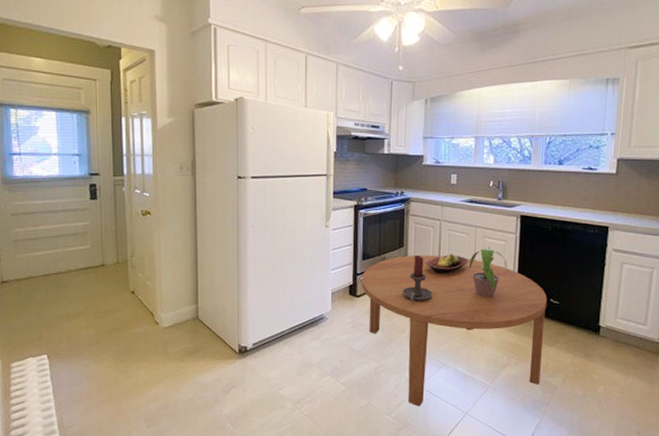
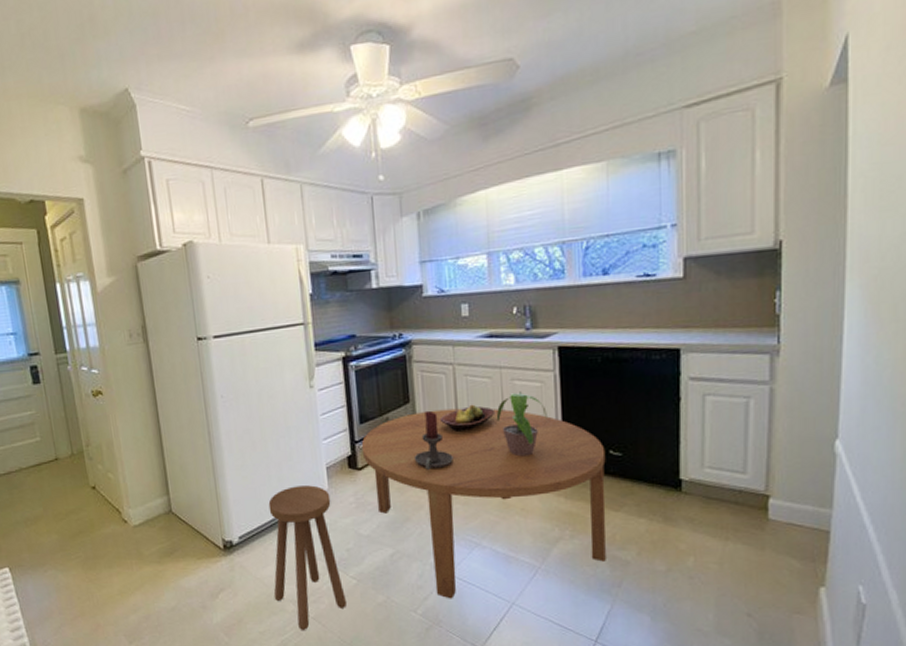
stool: none [276,306,335,425] -> present [268,485,346,630]

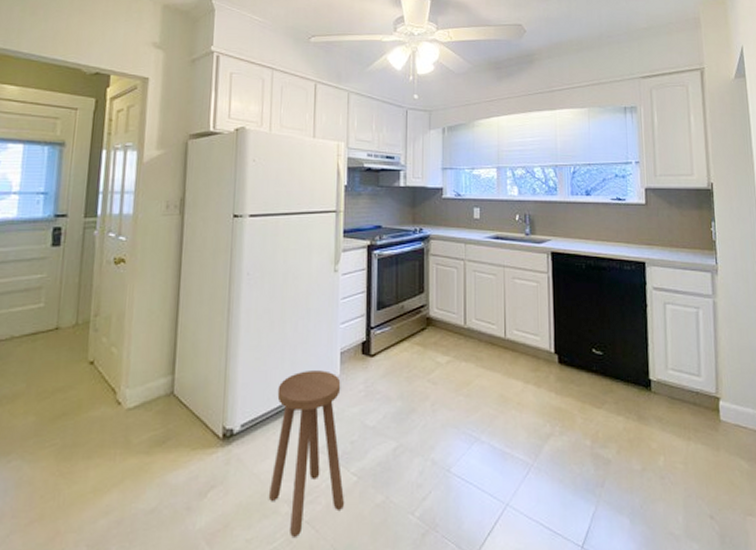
dining table: present [361,408,606,599] -> none [376,301,591,500]
candle holder: present [413,410,453,471] -> none [424,301,459,361]
fruit bowl: present [439,404,496,432] -> none [449,298,498,323]
potted plant: present [496,391,547,457] -> none [498,289,542,351]

